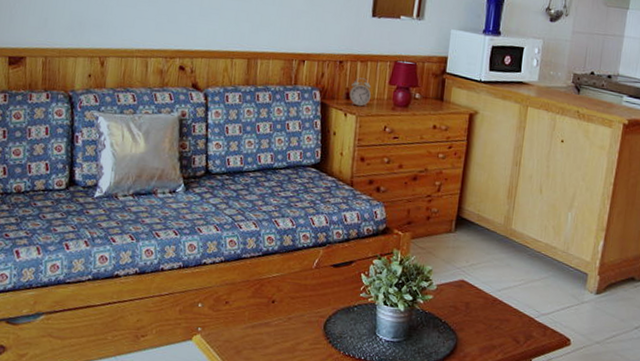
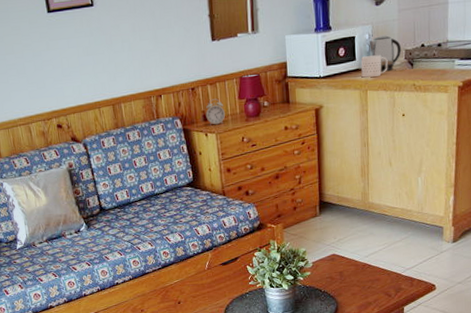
mug: none [524,70,554,95] -> present [361,55,388,78]
kettle: none [537,53,570,92] -> present [369,35,401,72]

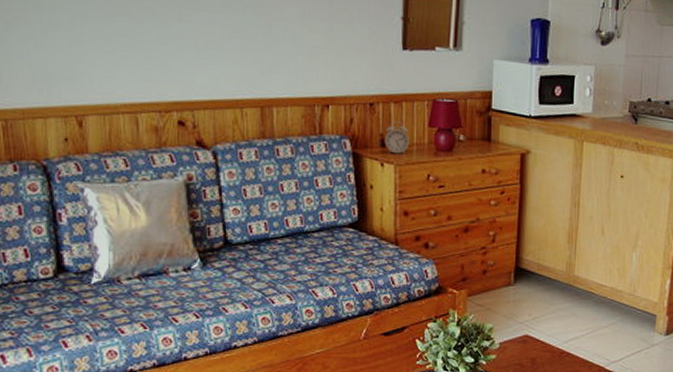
mug: present [361,55,388,78] -> none [578,101,610,128]
kettle: present [369,35,401,72] -> none [590,80,625,123]

